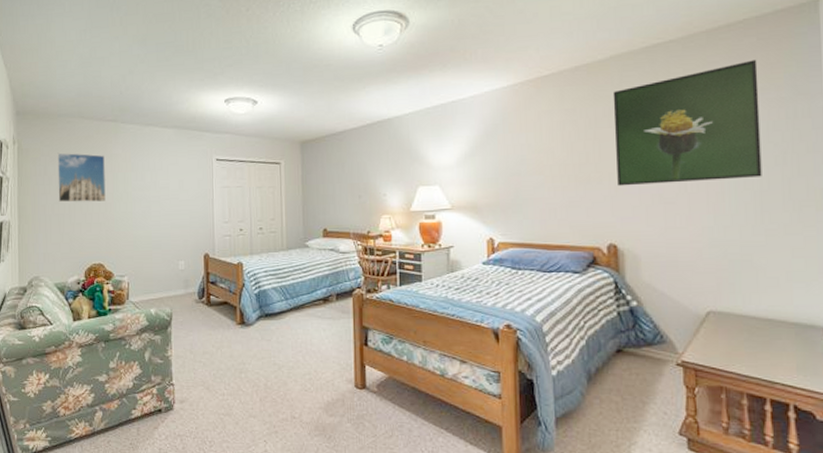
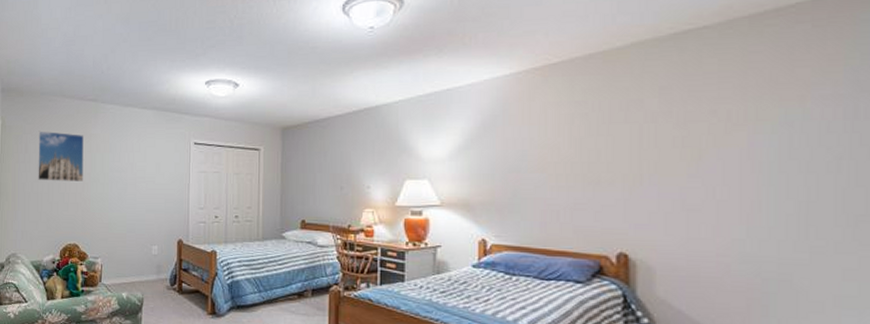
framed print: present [613,59,762,186] -> none [631,50,811,189]

